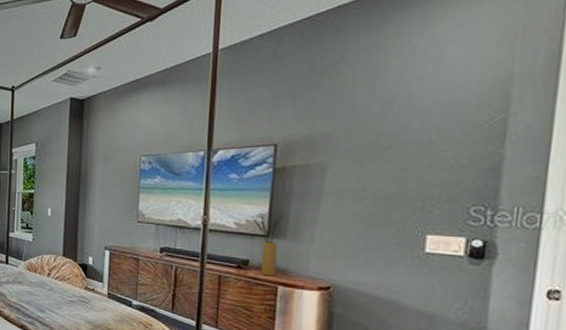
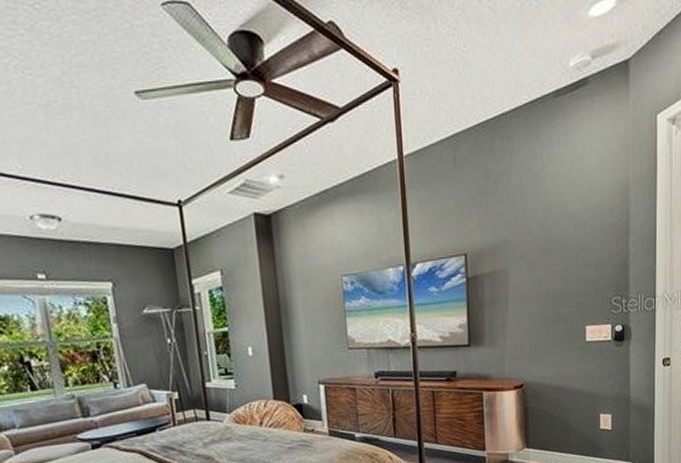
vase: present [251,213,285,276] -> none [453,321,481,384]

